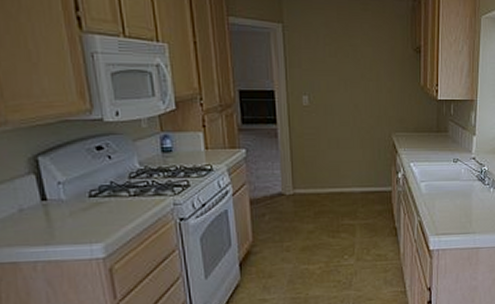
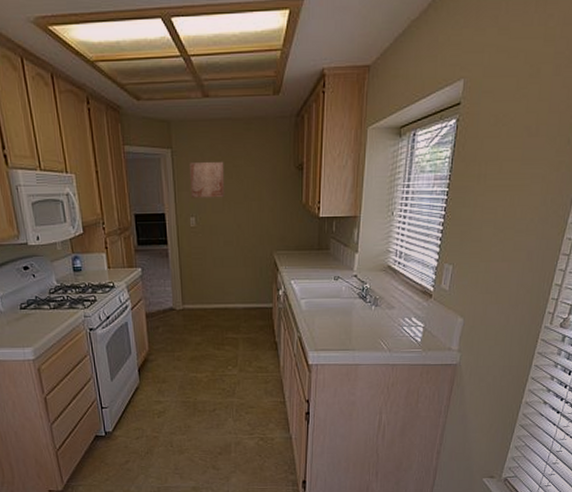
wall art: none [303,39,341,77] -> present [190,162,225,199]

